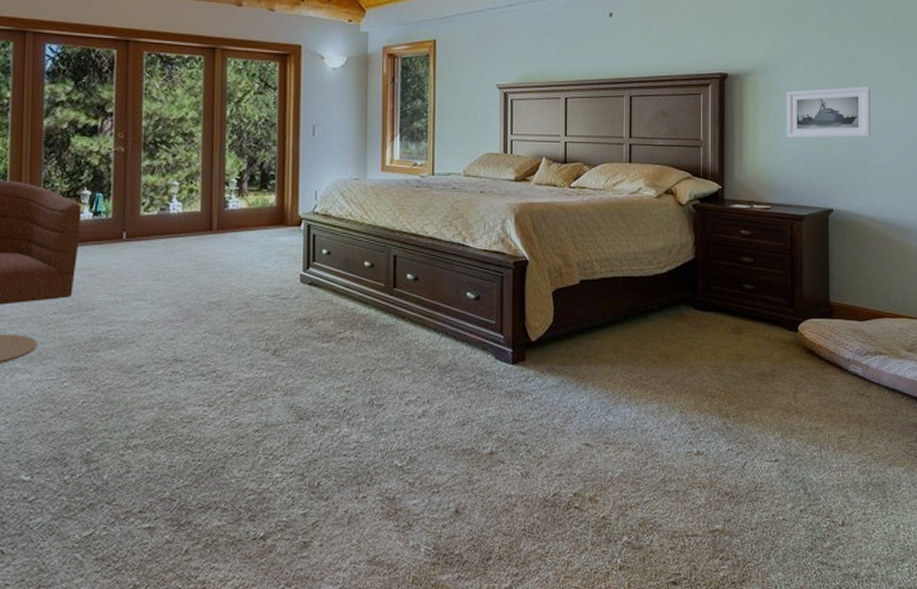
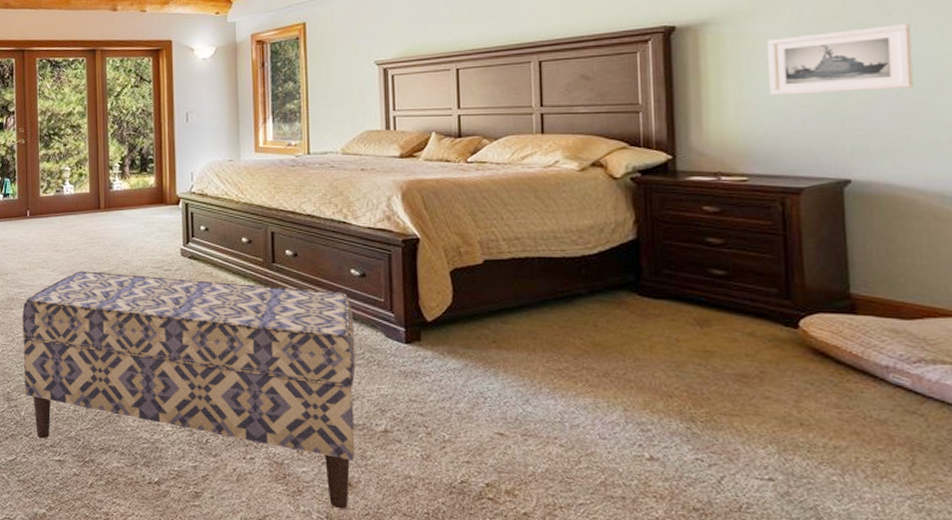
bench: none [109,302,468,538] -> present [22,271,356,510]

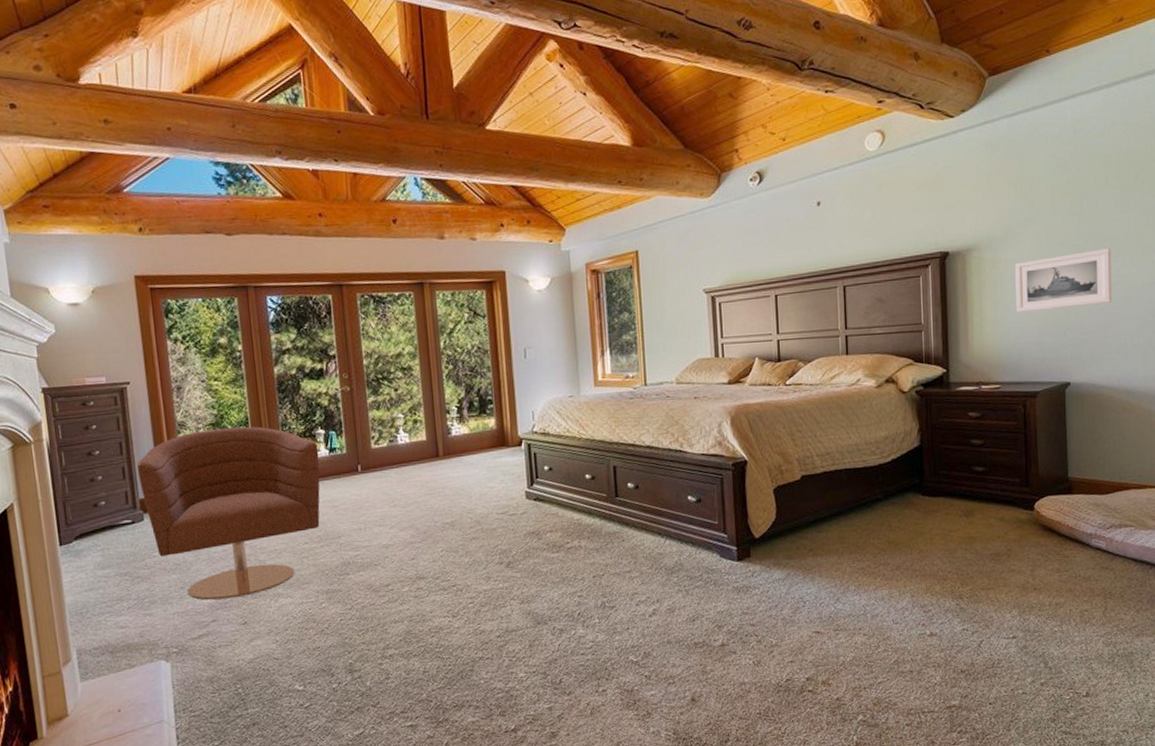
bench: present [22,271,356,510] -> none [360,519,697,724]

